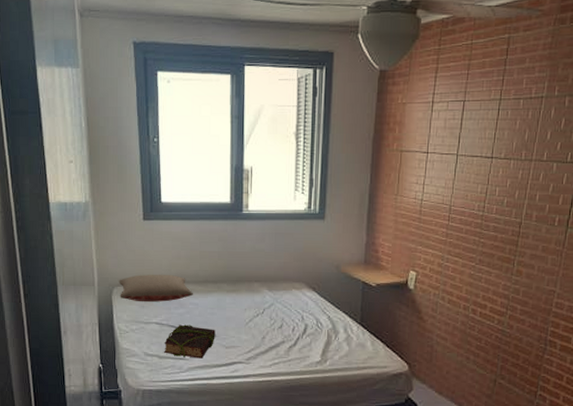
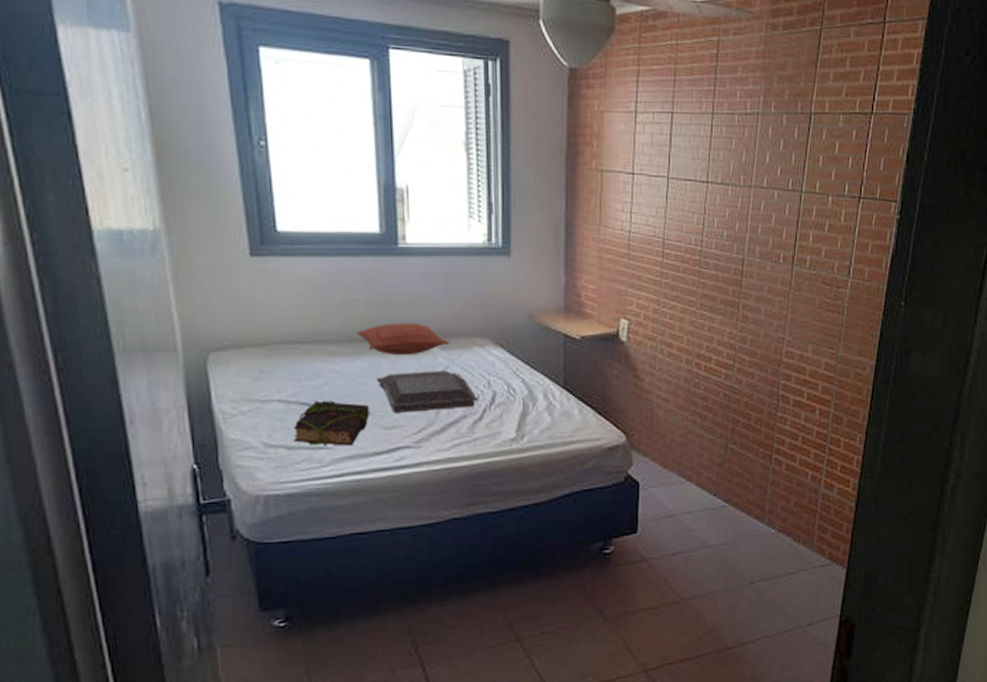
pillow: present [119,274,193,302] -> none [216,331,333,371]
pillow: none [210,269,275,294] -> present [357,322,449,356]
serving tray: none [222,306,294,337] -> present [376,371,478,413]

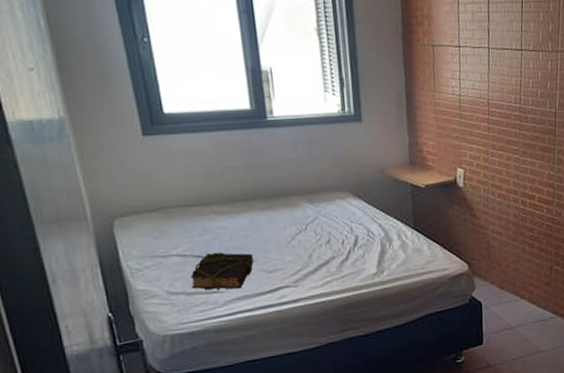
pillow: present [357,322,449,356] -> none [238,182,316,211]
serving tray: present [376,371,478,413] -> none [257,221,343,259]

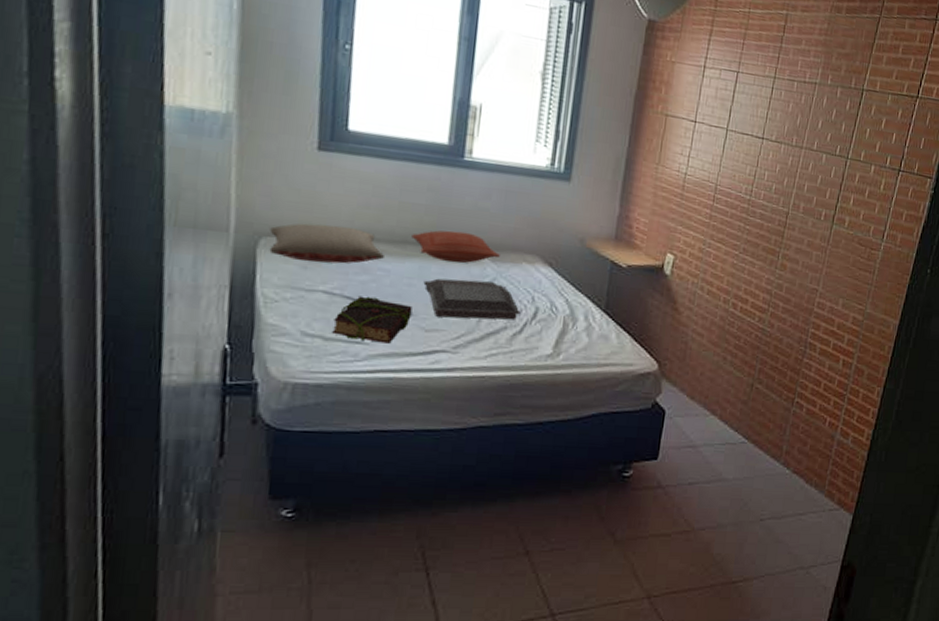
pillow: none [120,196,219,233] -> present [269,223,384,264]
pillow: none [238,182,316,211] -> present [411,230,500,263]
serving tray: none [257,221,343,259] -> present [423,278,521,320]

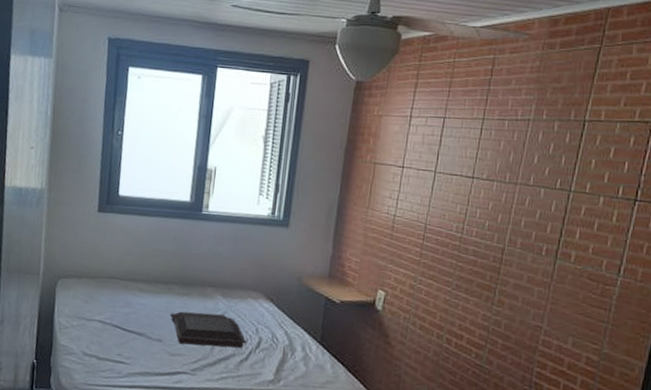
pillow: present [269,223,384,264] -> none [64,268,142,299]
book: present [332,296,412,344] -> none [104,325,161,364]
pillow: present [411,230,500,263] -> none [162,272,230,299]

